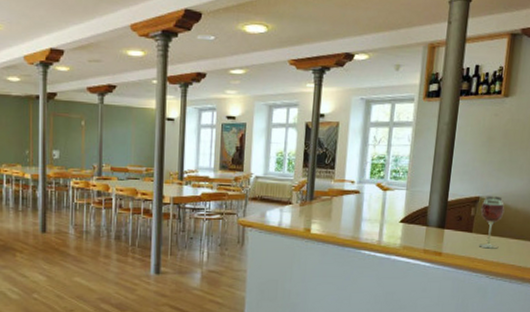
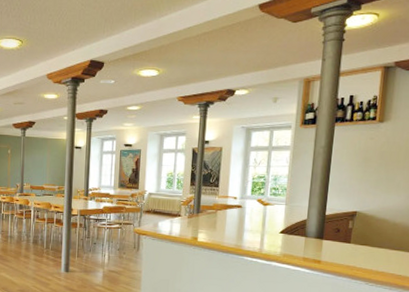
wineglass: present [478,196,505,249] -> none [357,211,383,259]

